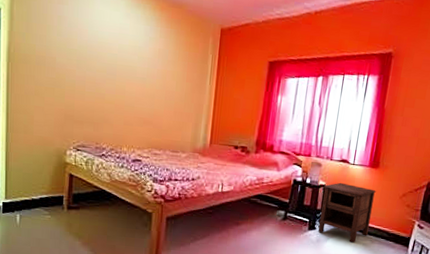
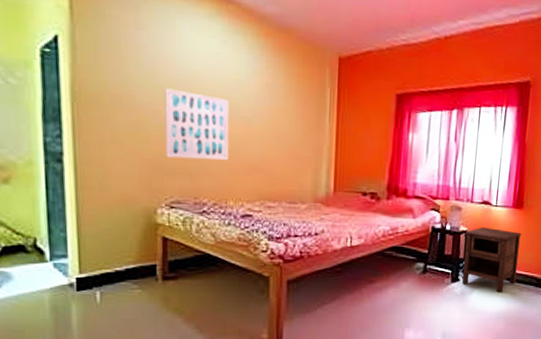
wall art: none [76,52,128,113] -> present [165,88,229,161]

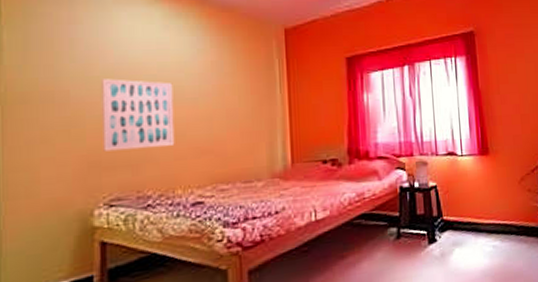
nightstand: present [461,226,522,292] -> none [434,179,495,248]

